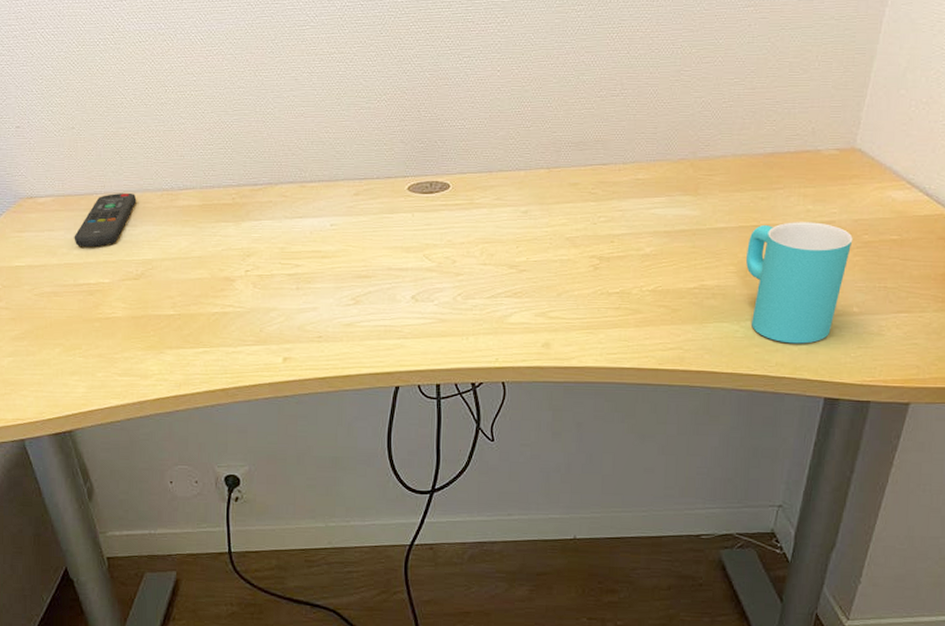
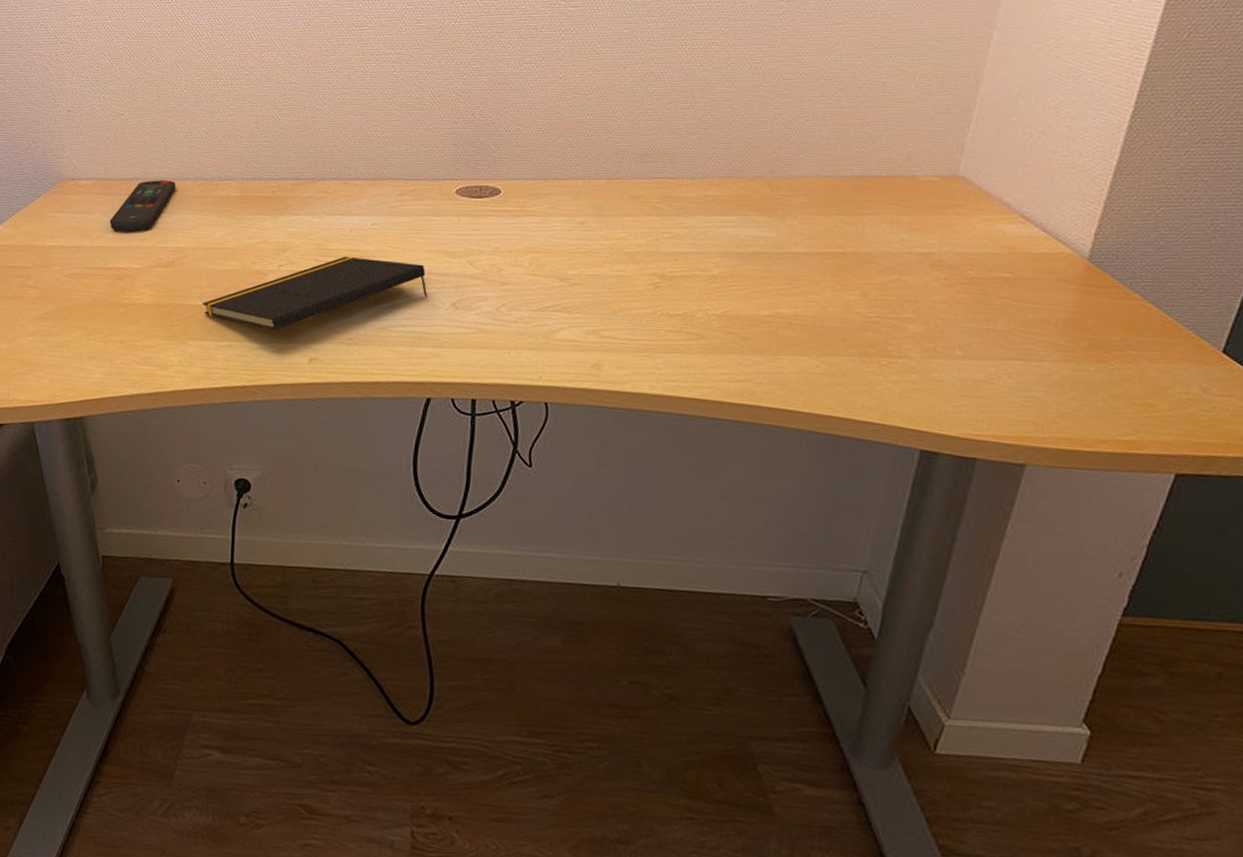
notepad: none [174,257,389,334] -> present [201,256,428,331]
cup: present [746,222,853,344] -> none [829,251,955,387]

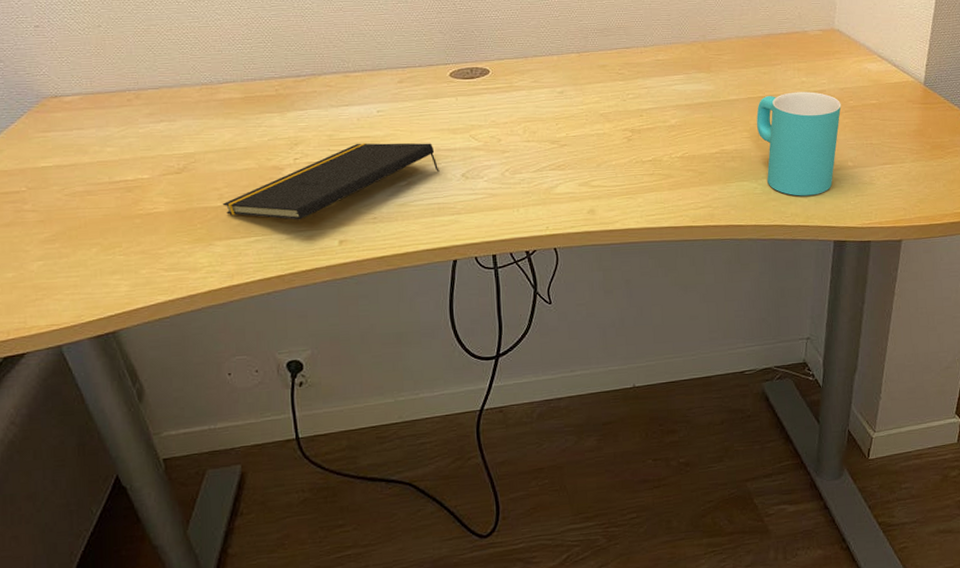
remote control: present [109,179,176,232] -> none [106,88,174,145]
cup: none [829,251,955,387] -> present [756,91,841,196]

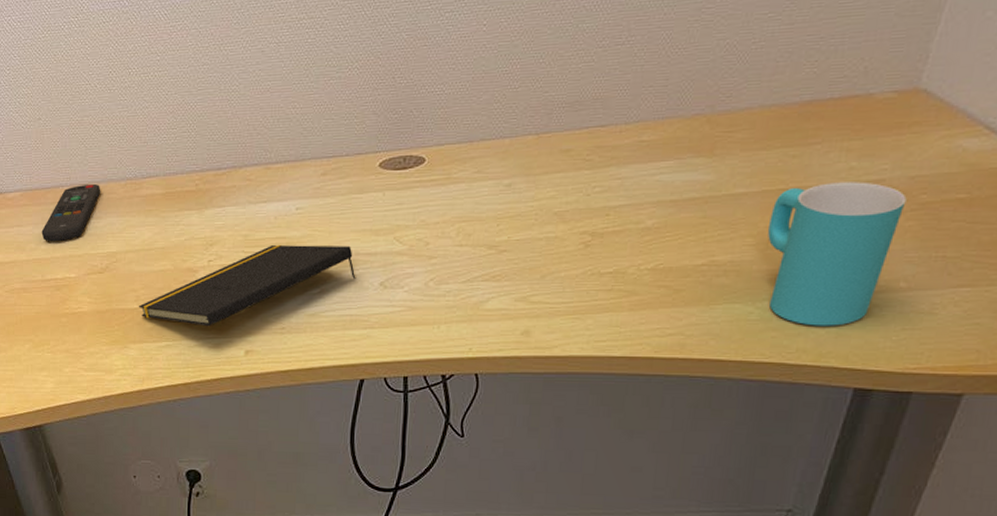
remote control: none [106,88,174,145] -> present [41,183,101,242]

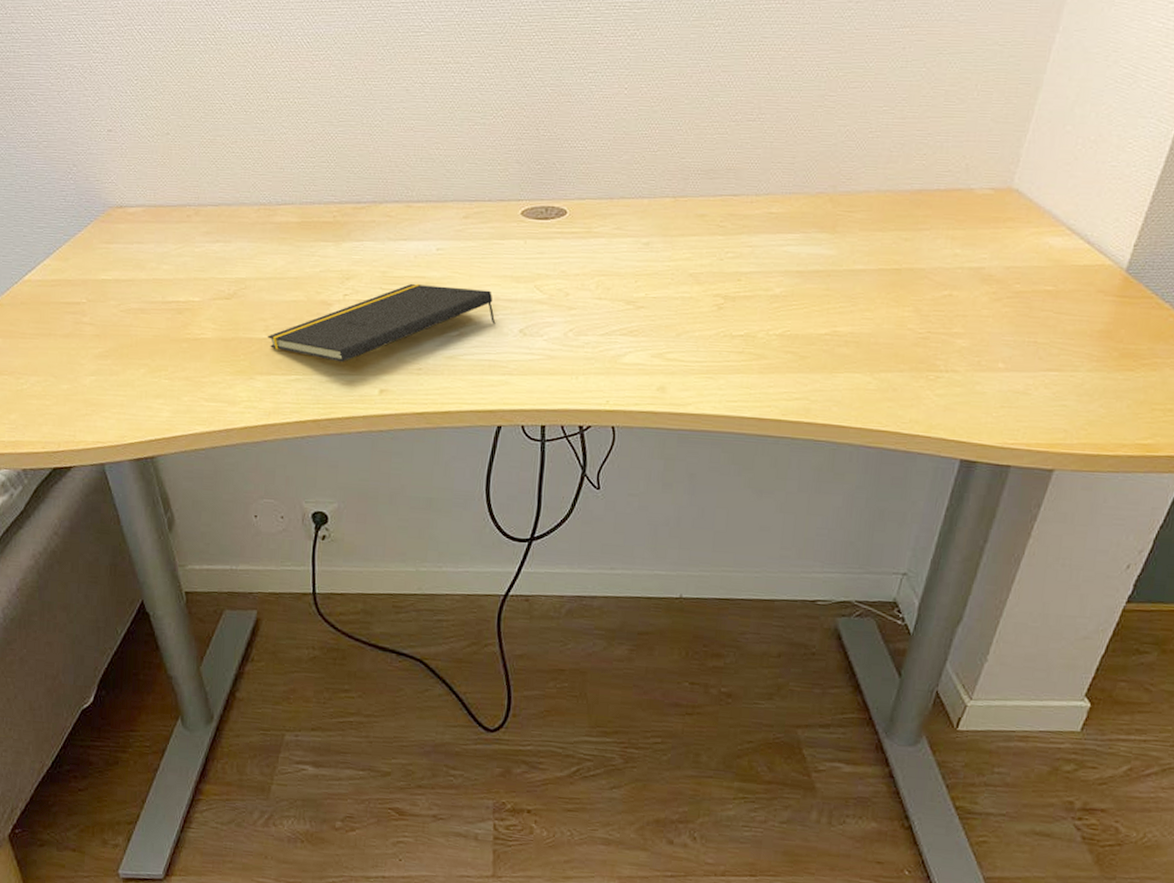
remote control: present [41,183,101,242] -> none [164,205,232,263]
cup: present [768,181,907,326] -> none [884,266,1003,400]

